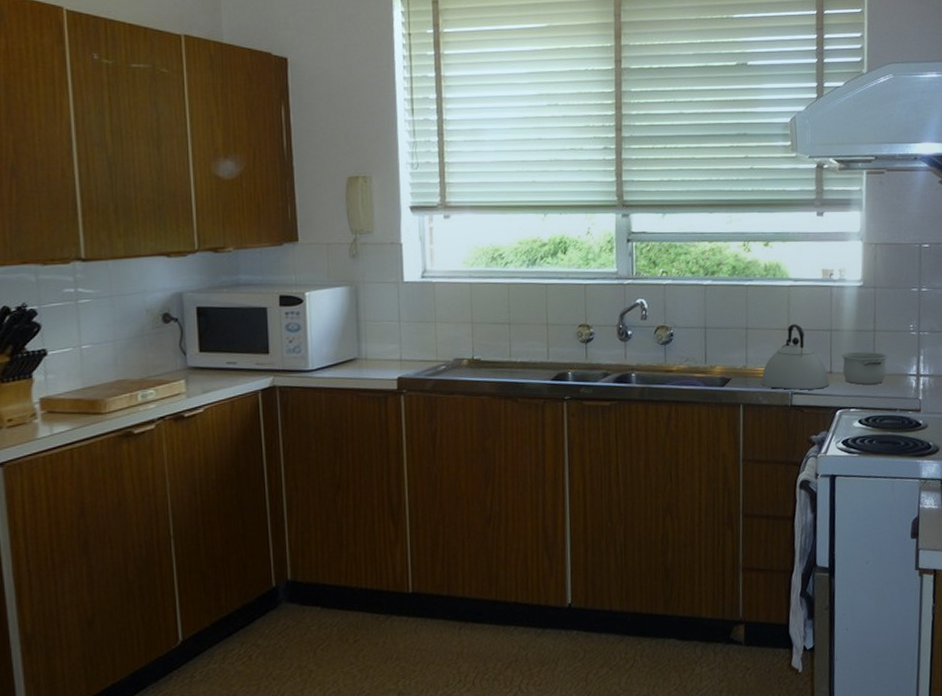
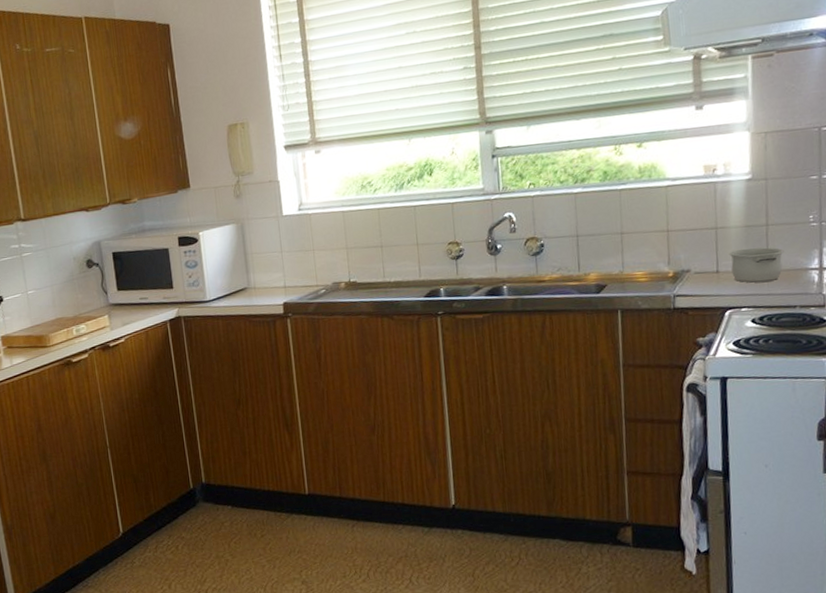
kettle: present [761,324,829,391] -> none [640,225,716,293]

